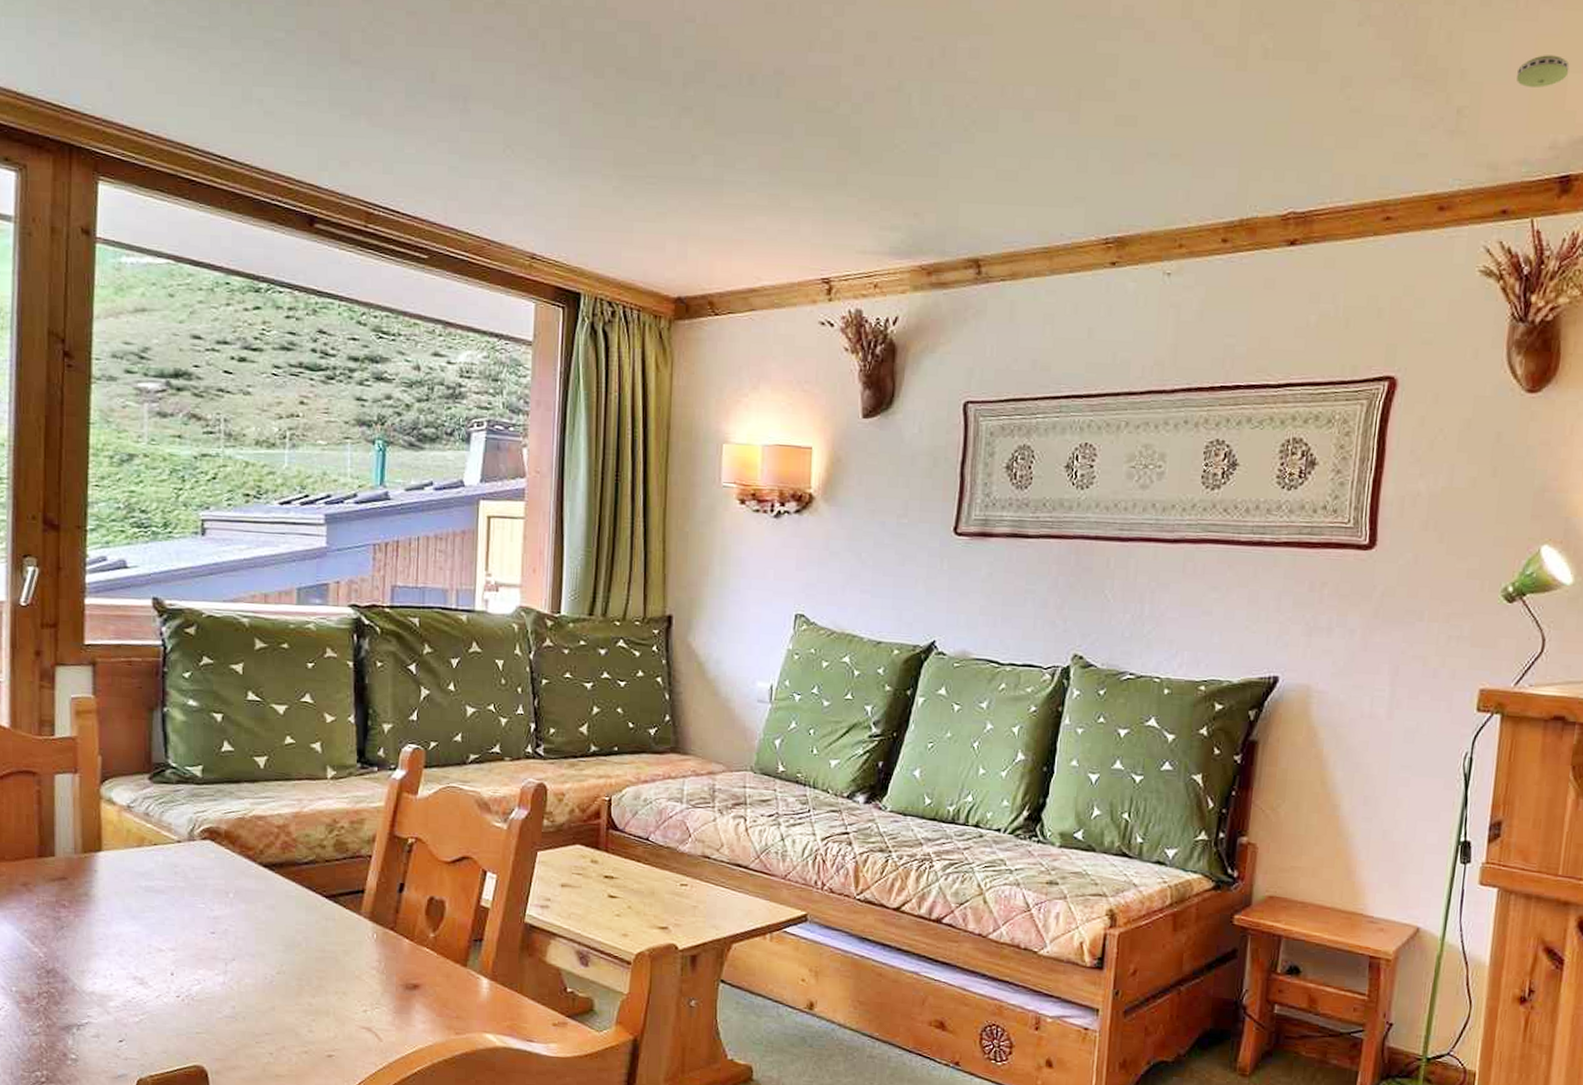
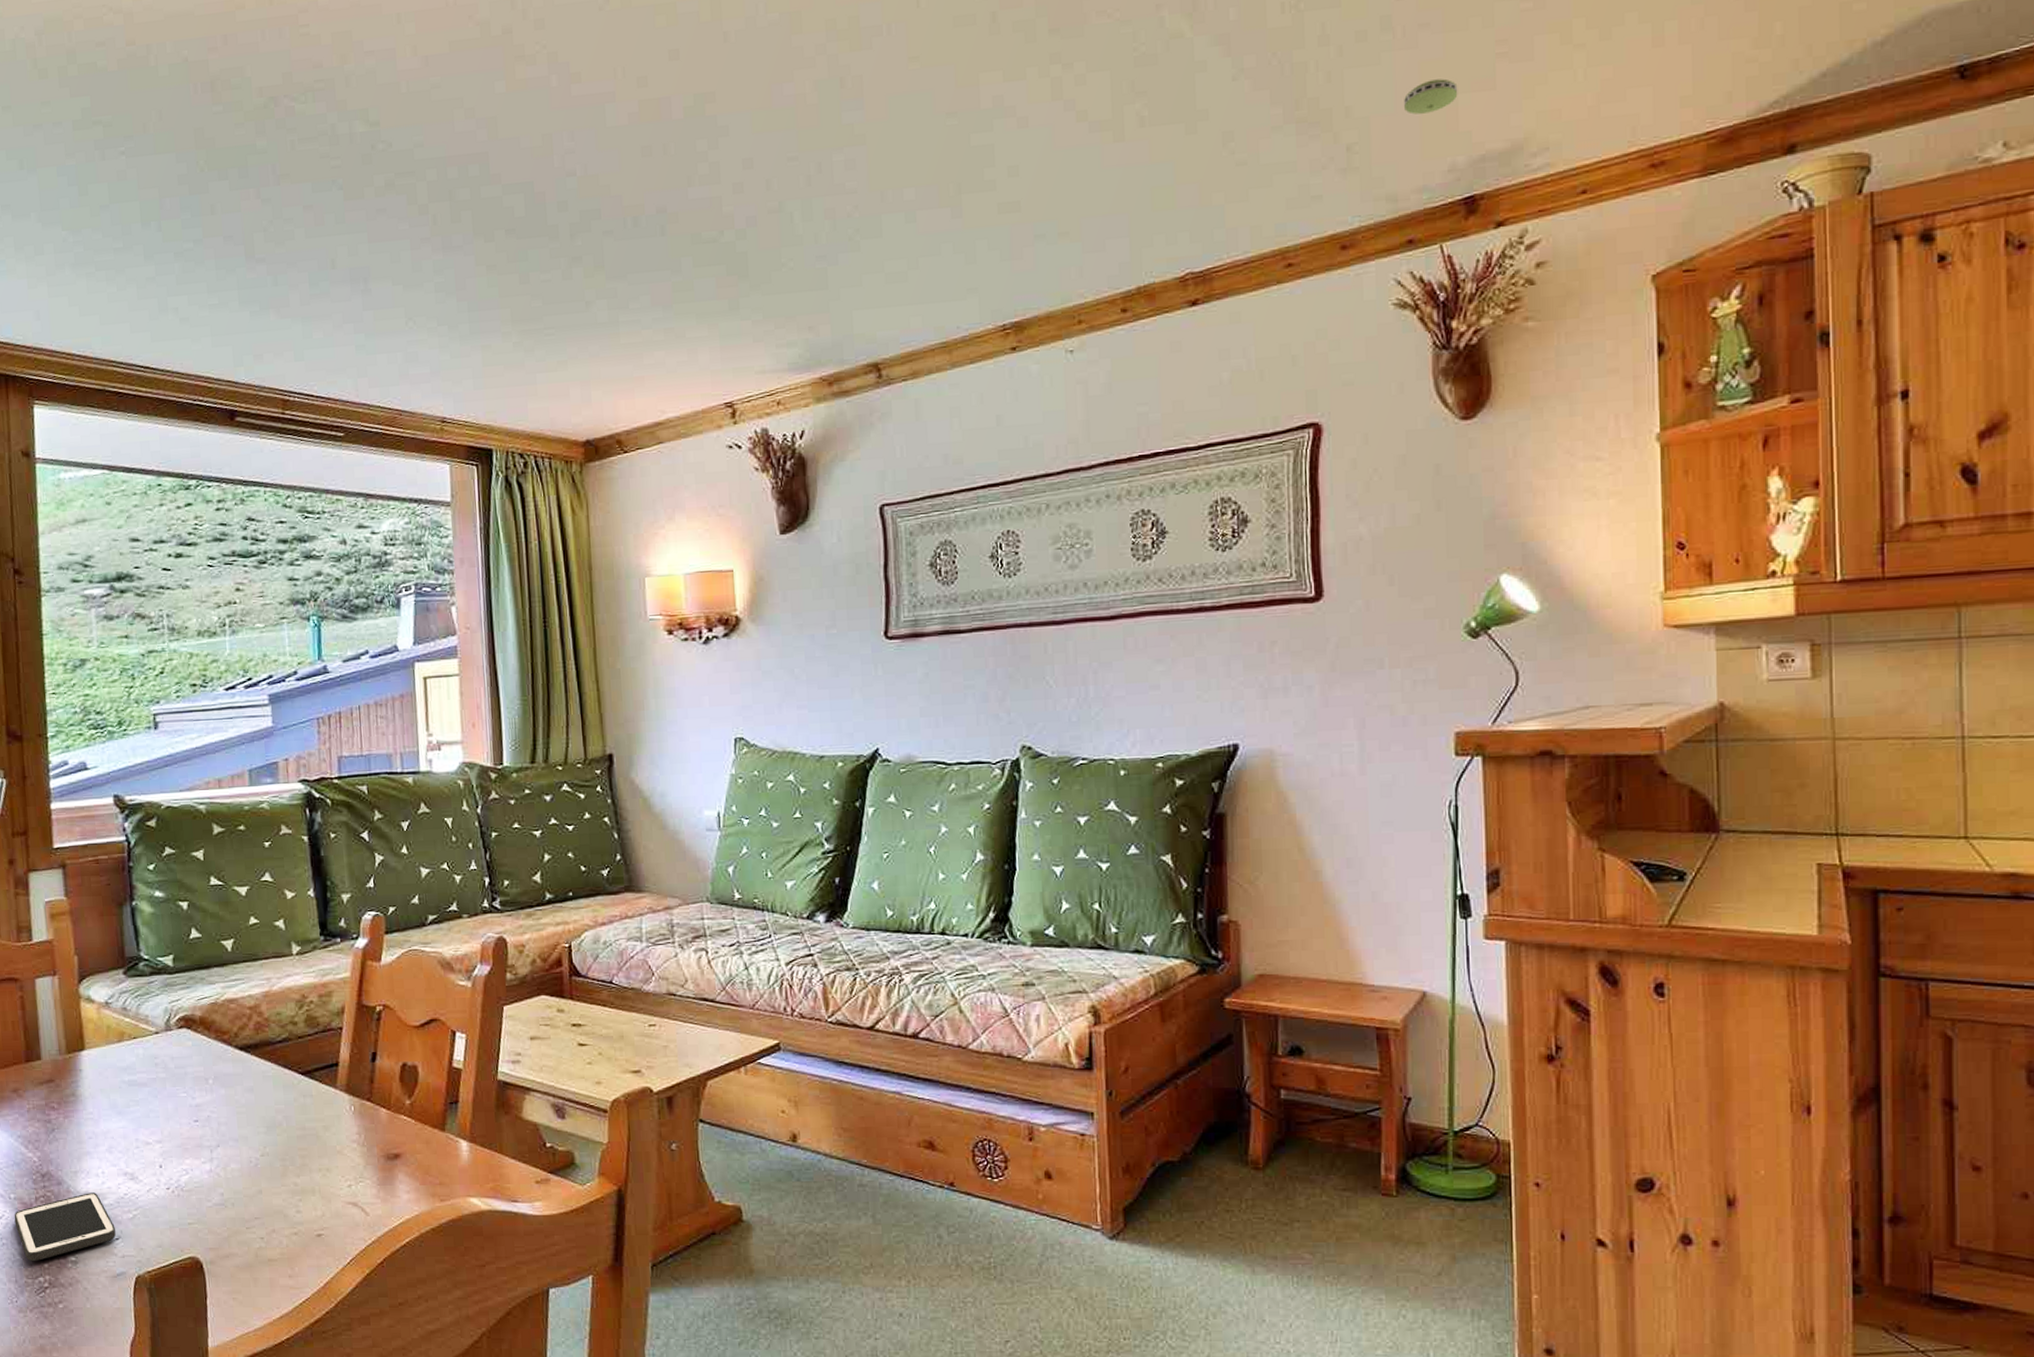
cell phone: none [14,993,121,1055] -> present [14,1193,116,1261]

